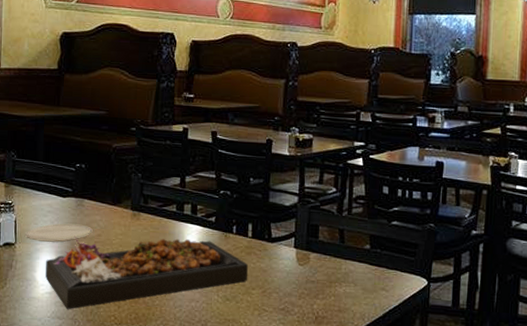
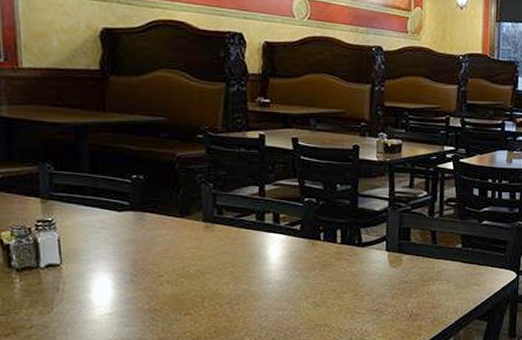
plate: present [24,223,93,243] -> none [72,239,158,260]
food platter: present [44,235,249,309] -> none [101,249,339,329]

